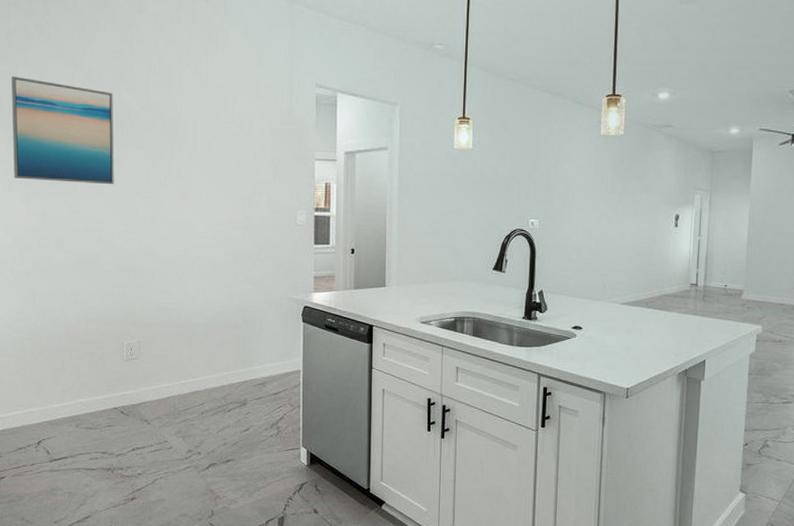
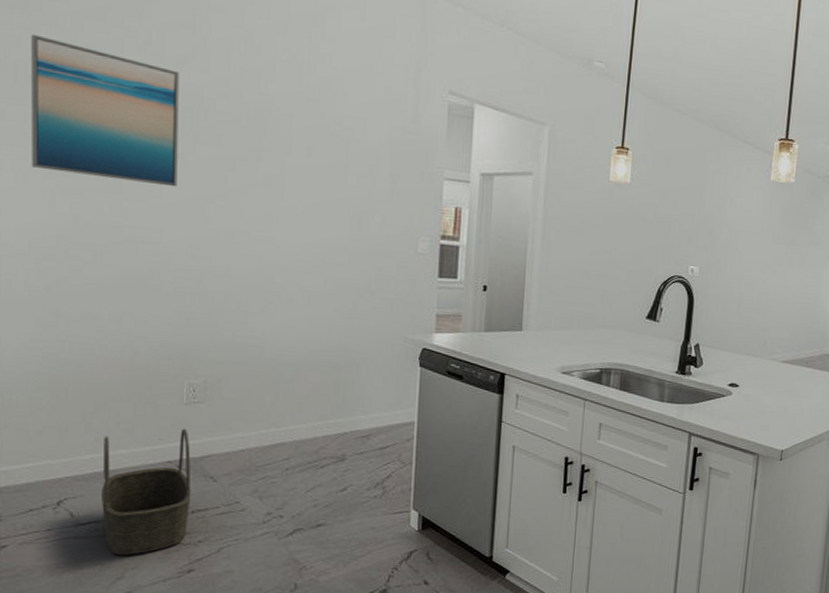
basket: none [67,380,132,486] -> present [100,428,191,556]

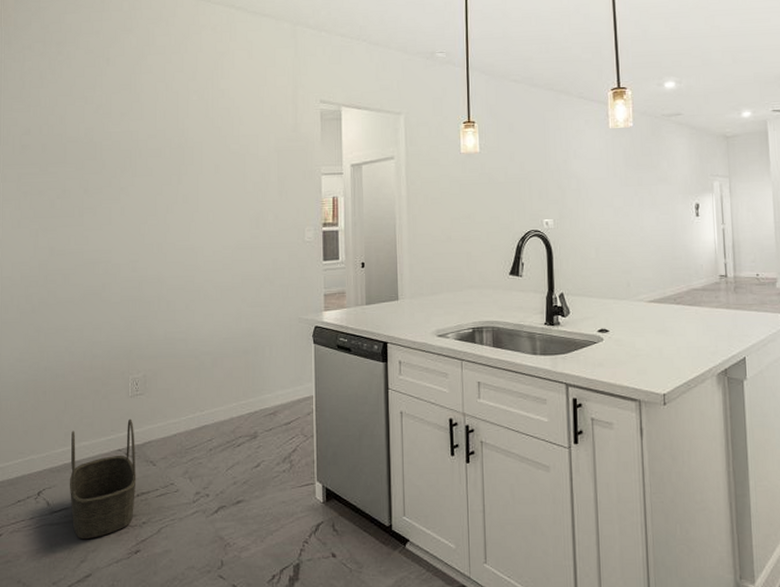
wall art: present [31,34,179,187] -> none [23,114,121,215]

